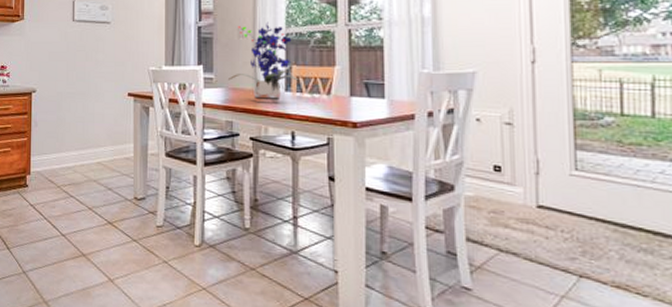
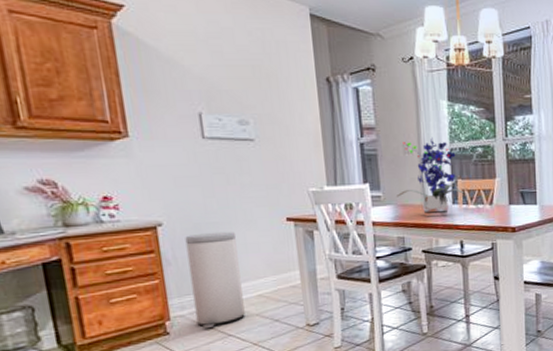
pedal bin: none [49,101,86,186] -> present [185,231,245,328]

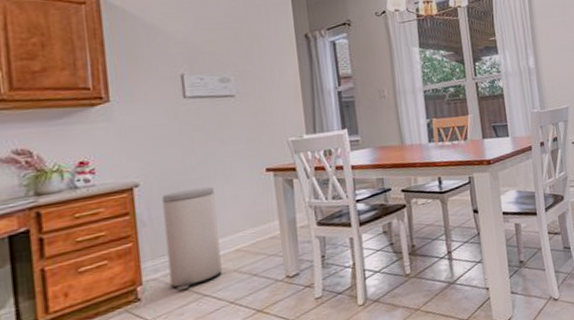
flower arrangement: present [397,137,465,217] -> none [375,81,440,157]

